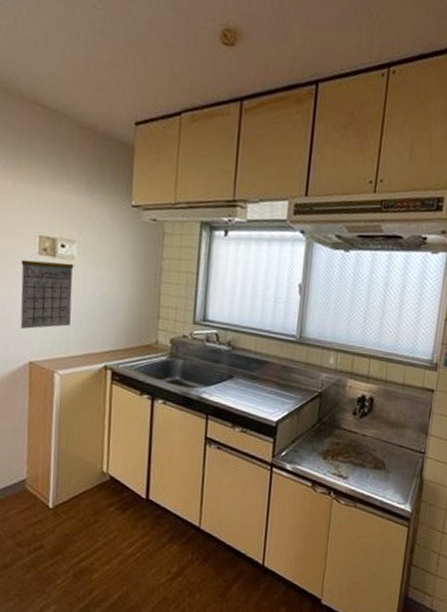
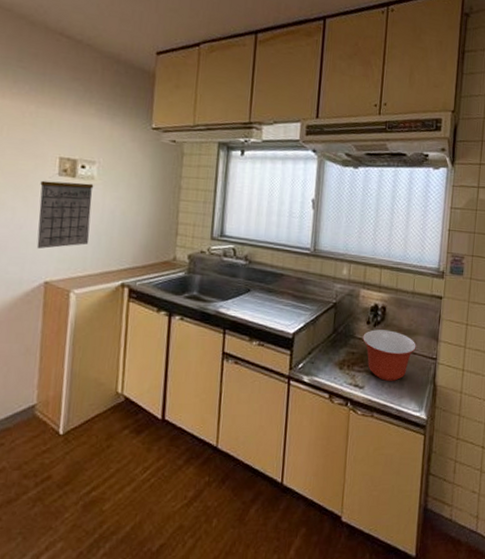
mixing bowl: none [348,421,404,473] -> present [363,329,416,381]

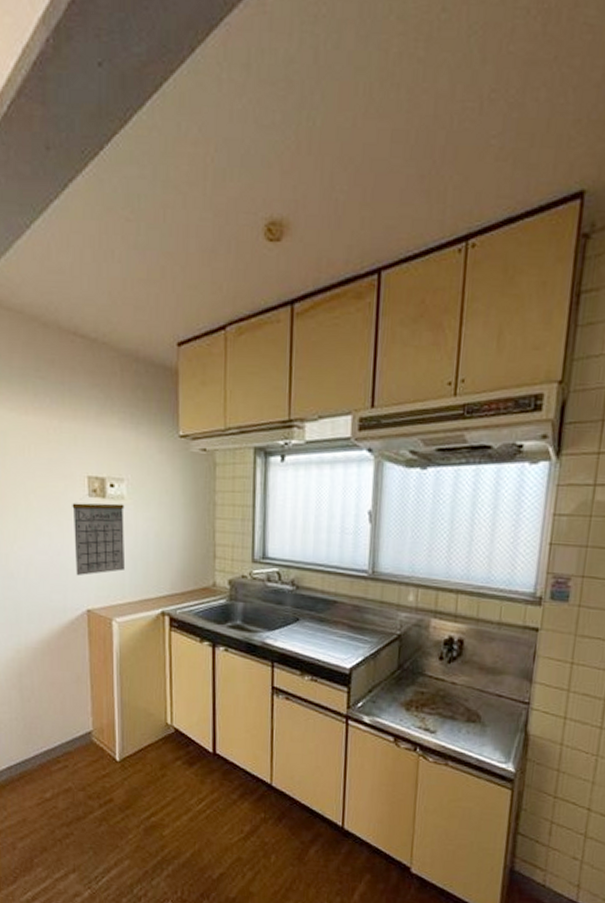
mixing bowl: present [363,329,416,381] -> none [434,666,503,727]

